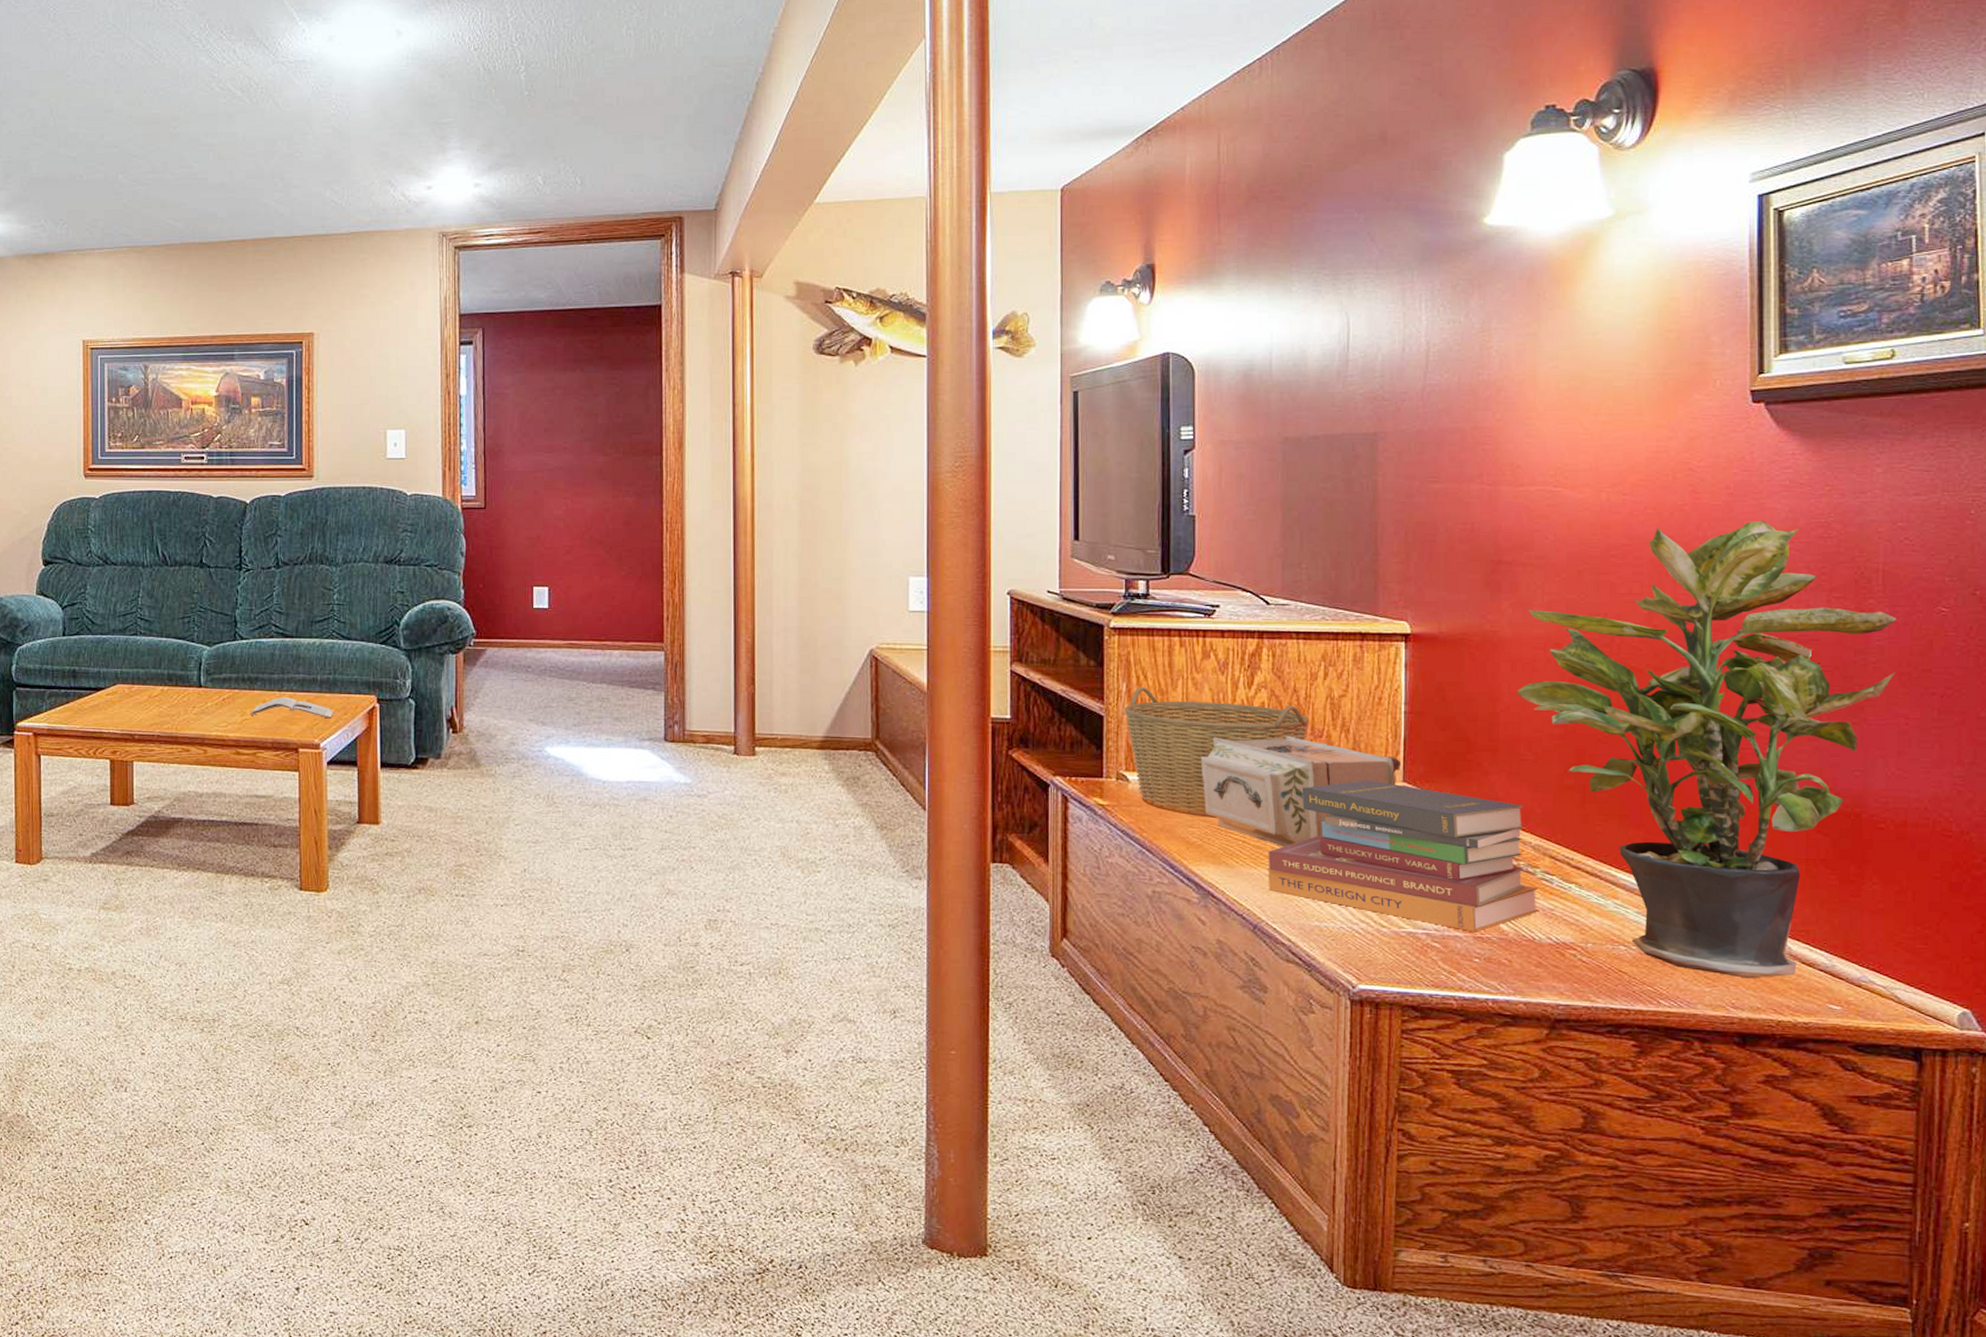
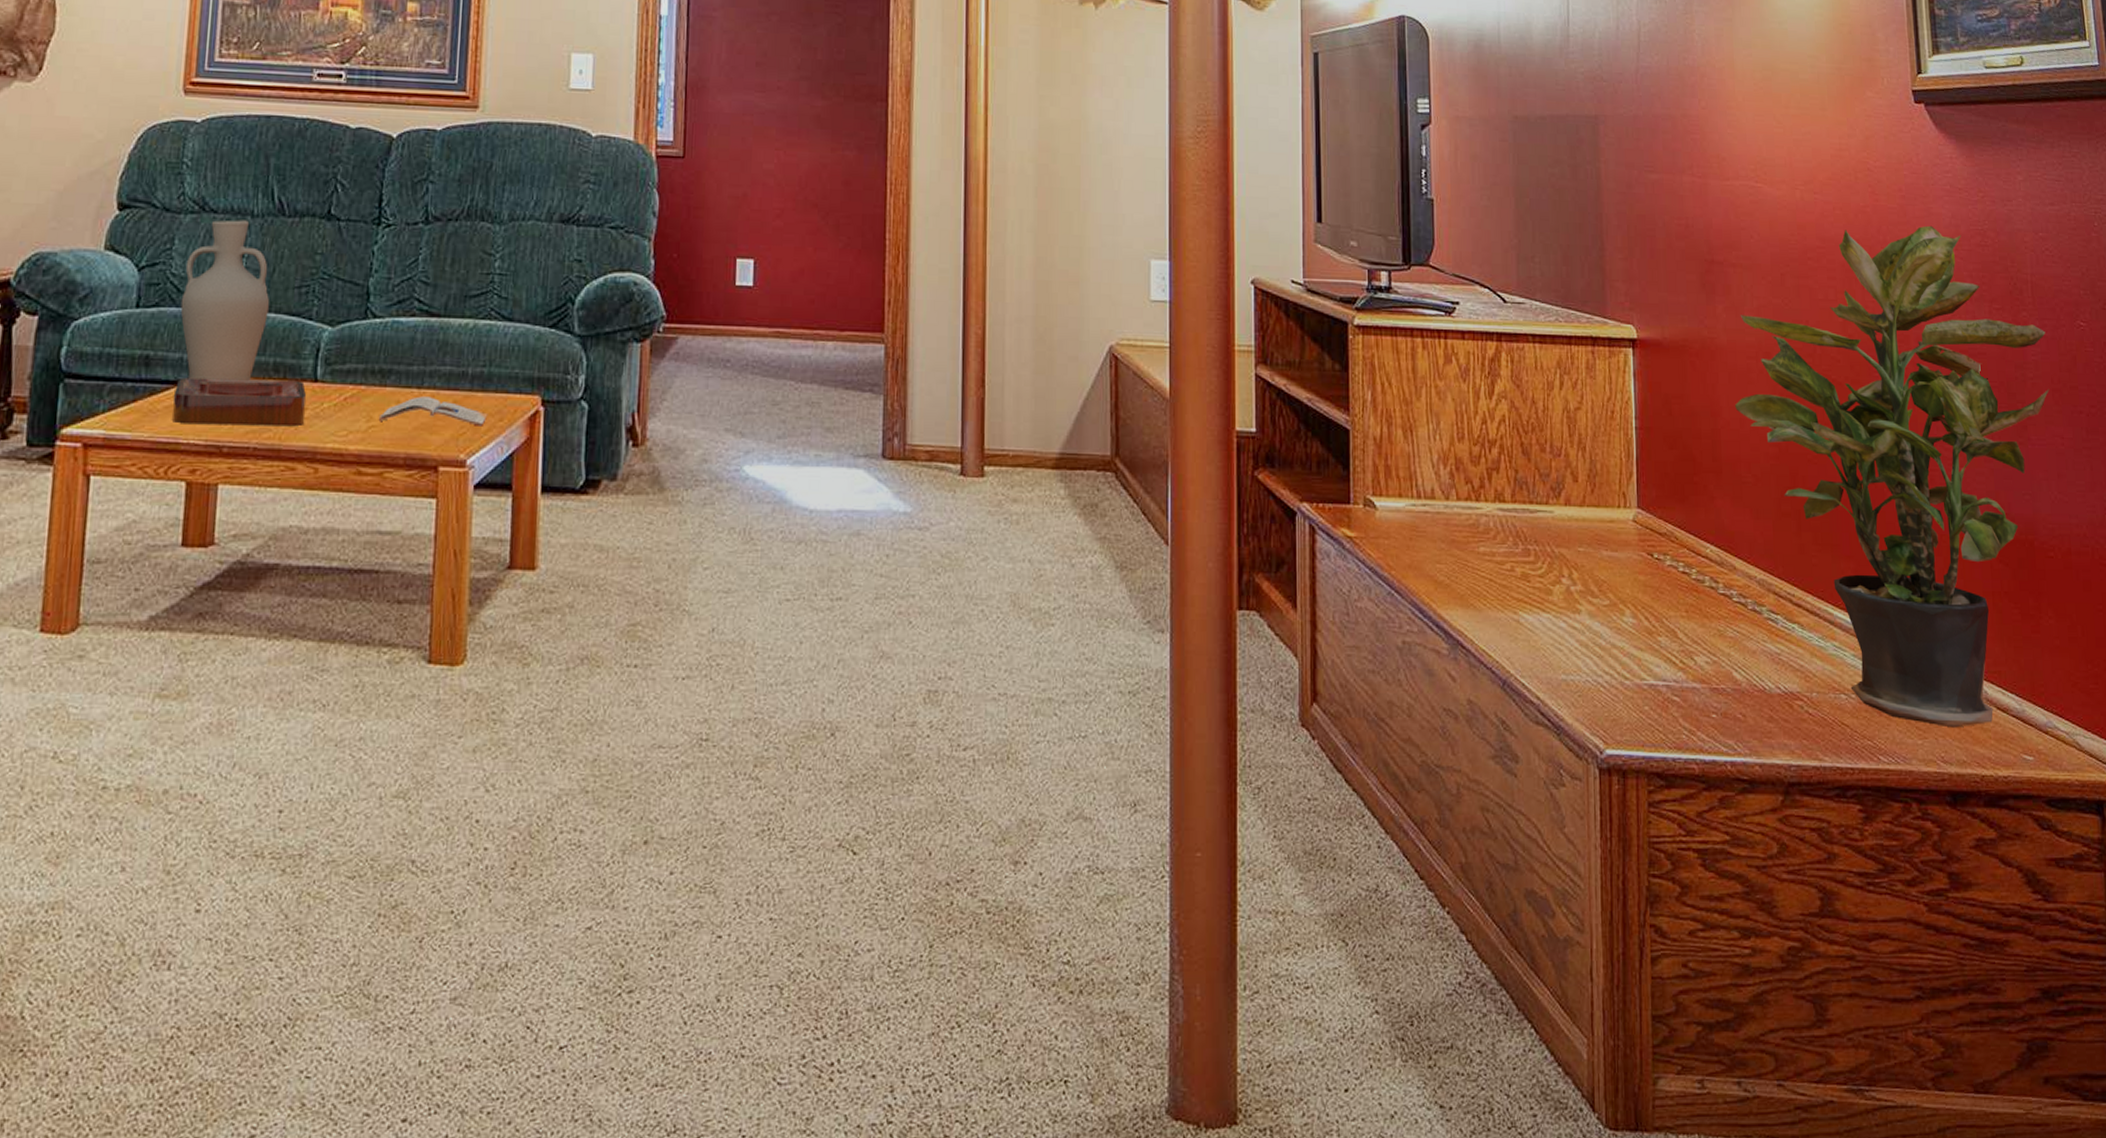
vase: none [95,570,162,687] -> present [180,220,270,381]
decorative tray: none [95,685,194,719] -> present [171,377,307,425]
basket: present [1124,686,1309,818] -> none [1369,395,1548,552]
decorative box: present [1200,735,1401,848] -> none [1446,454,1634,586]
books: present [1268,780,1539,932] -> none [1514,506,1767,683]

